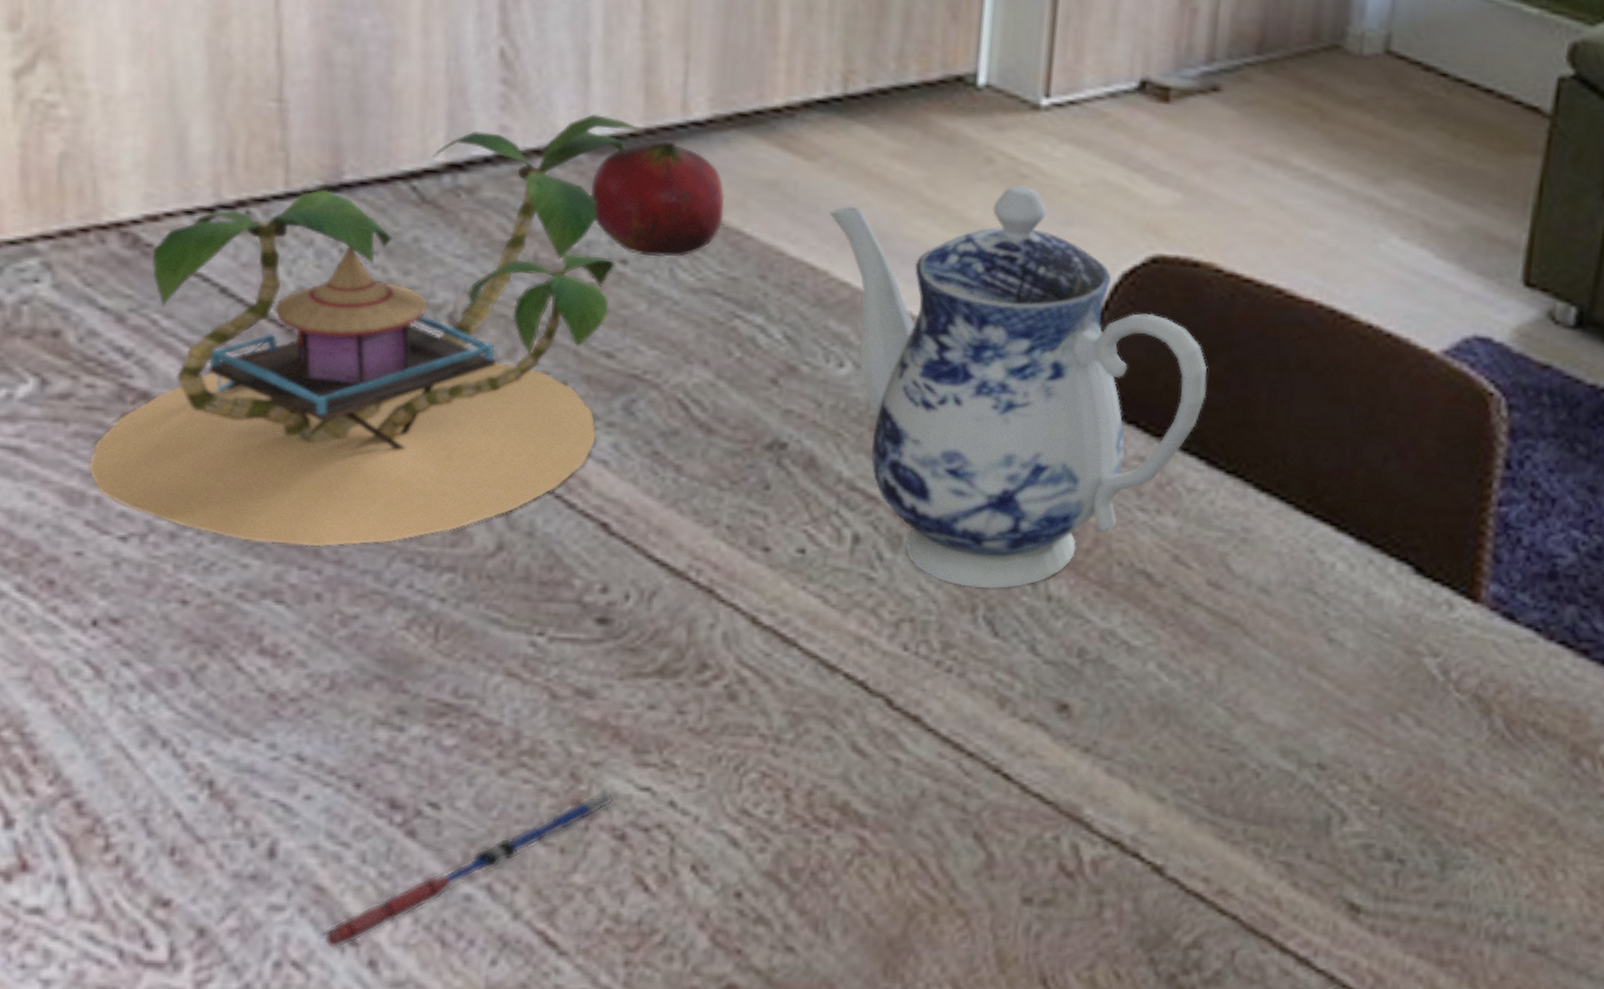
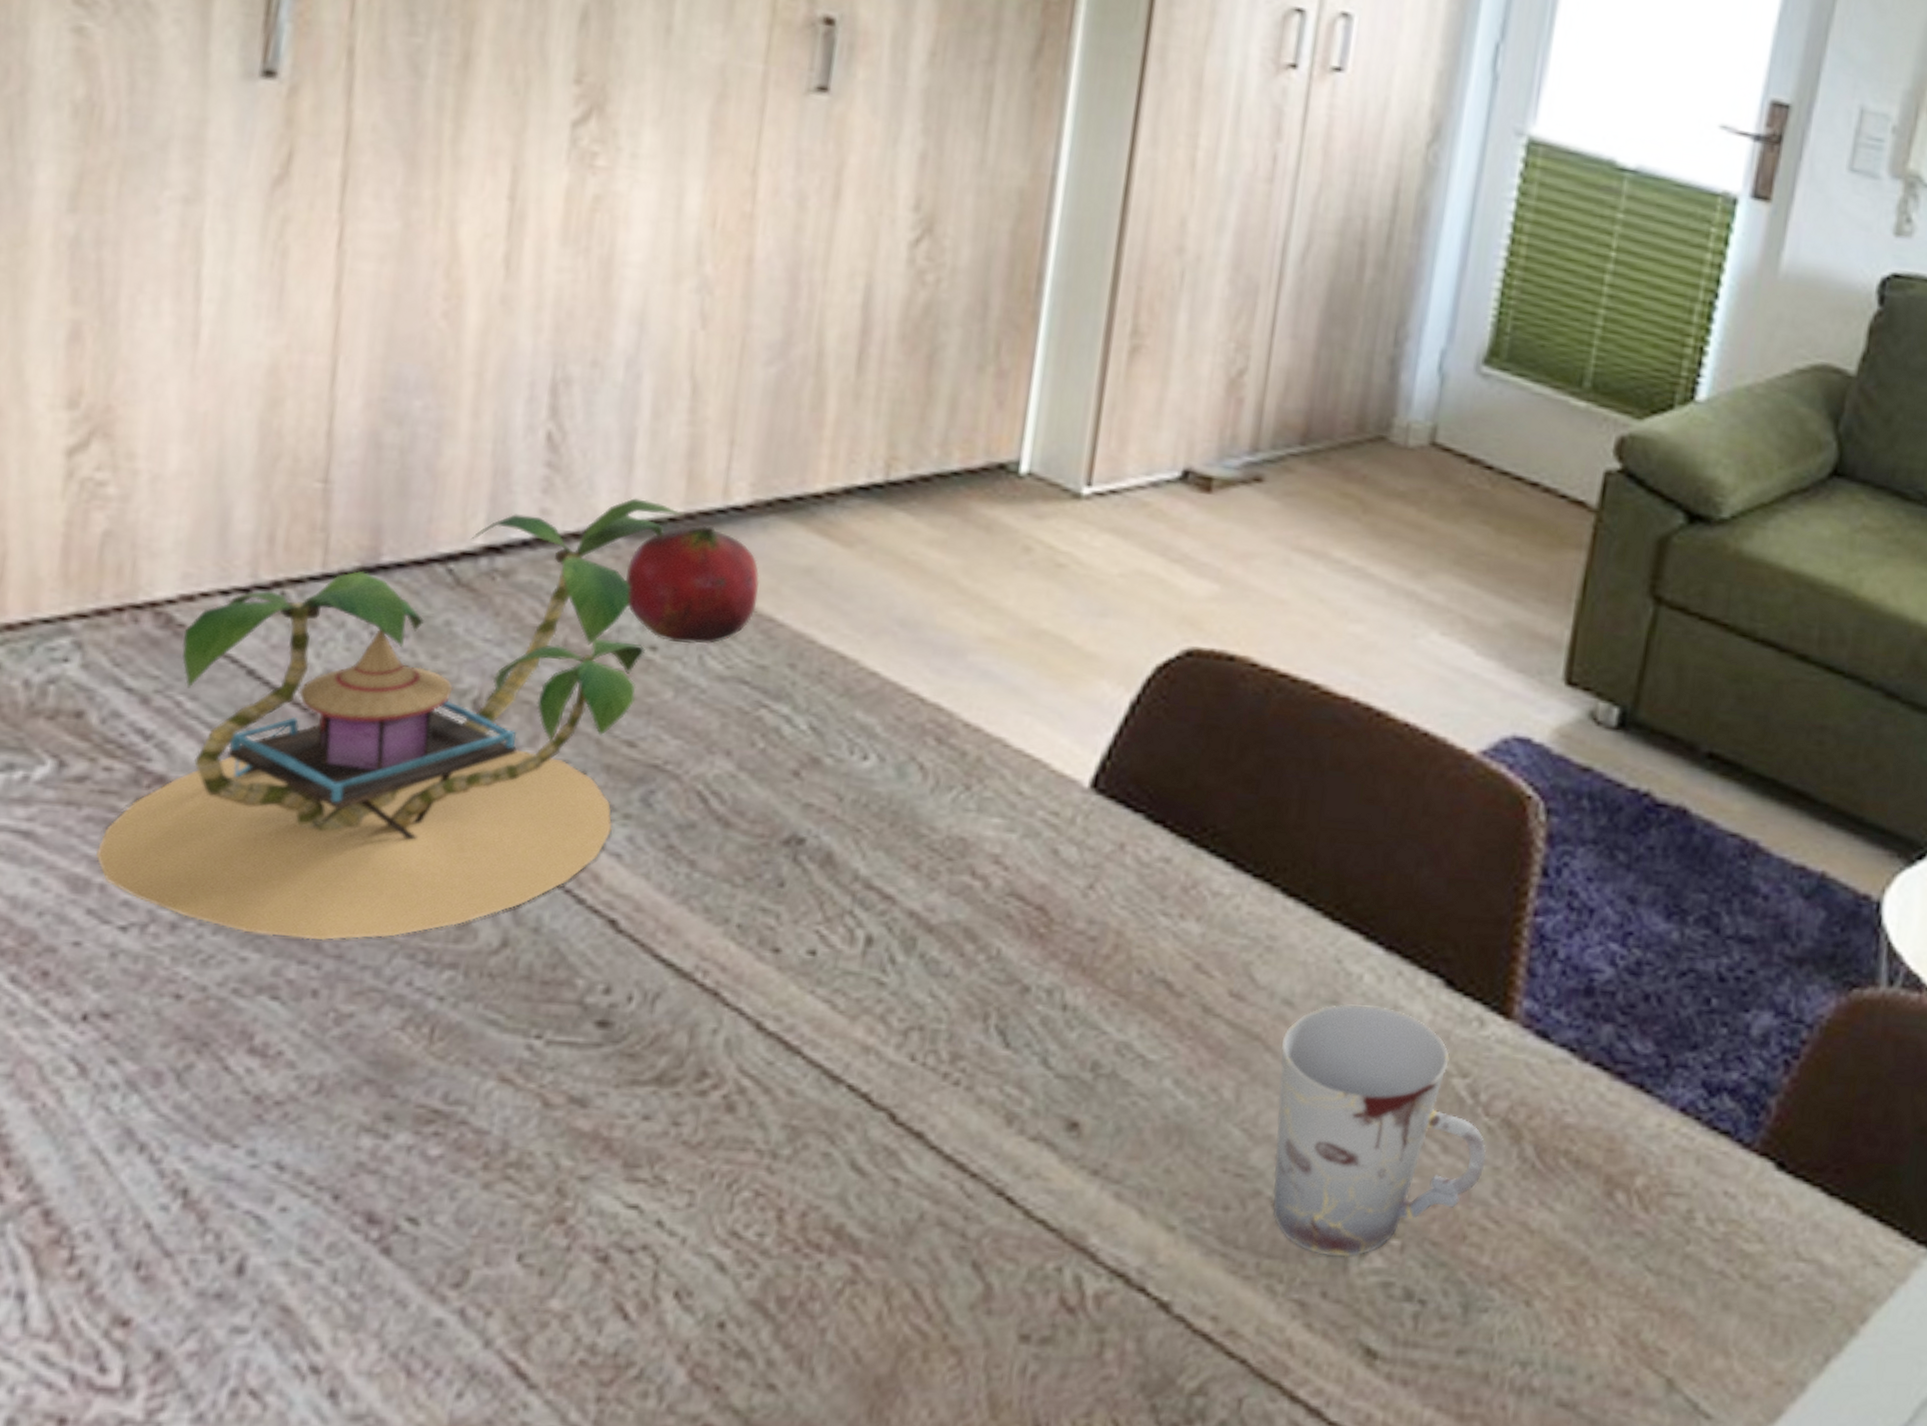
pen: present [320,791,615,949] -> none [282,1209,600,1377]
teapot: present [829,185,1208,589] -> none [863,574,1239,997]
cup: none [1256,591,1459,822] -> present [1272,1004,1487,1257]

